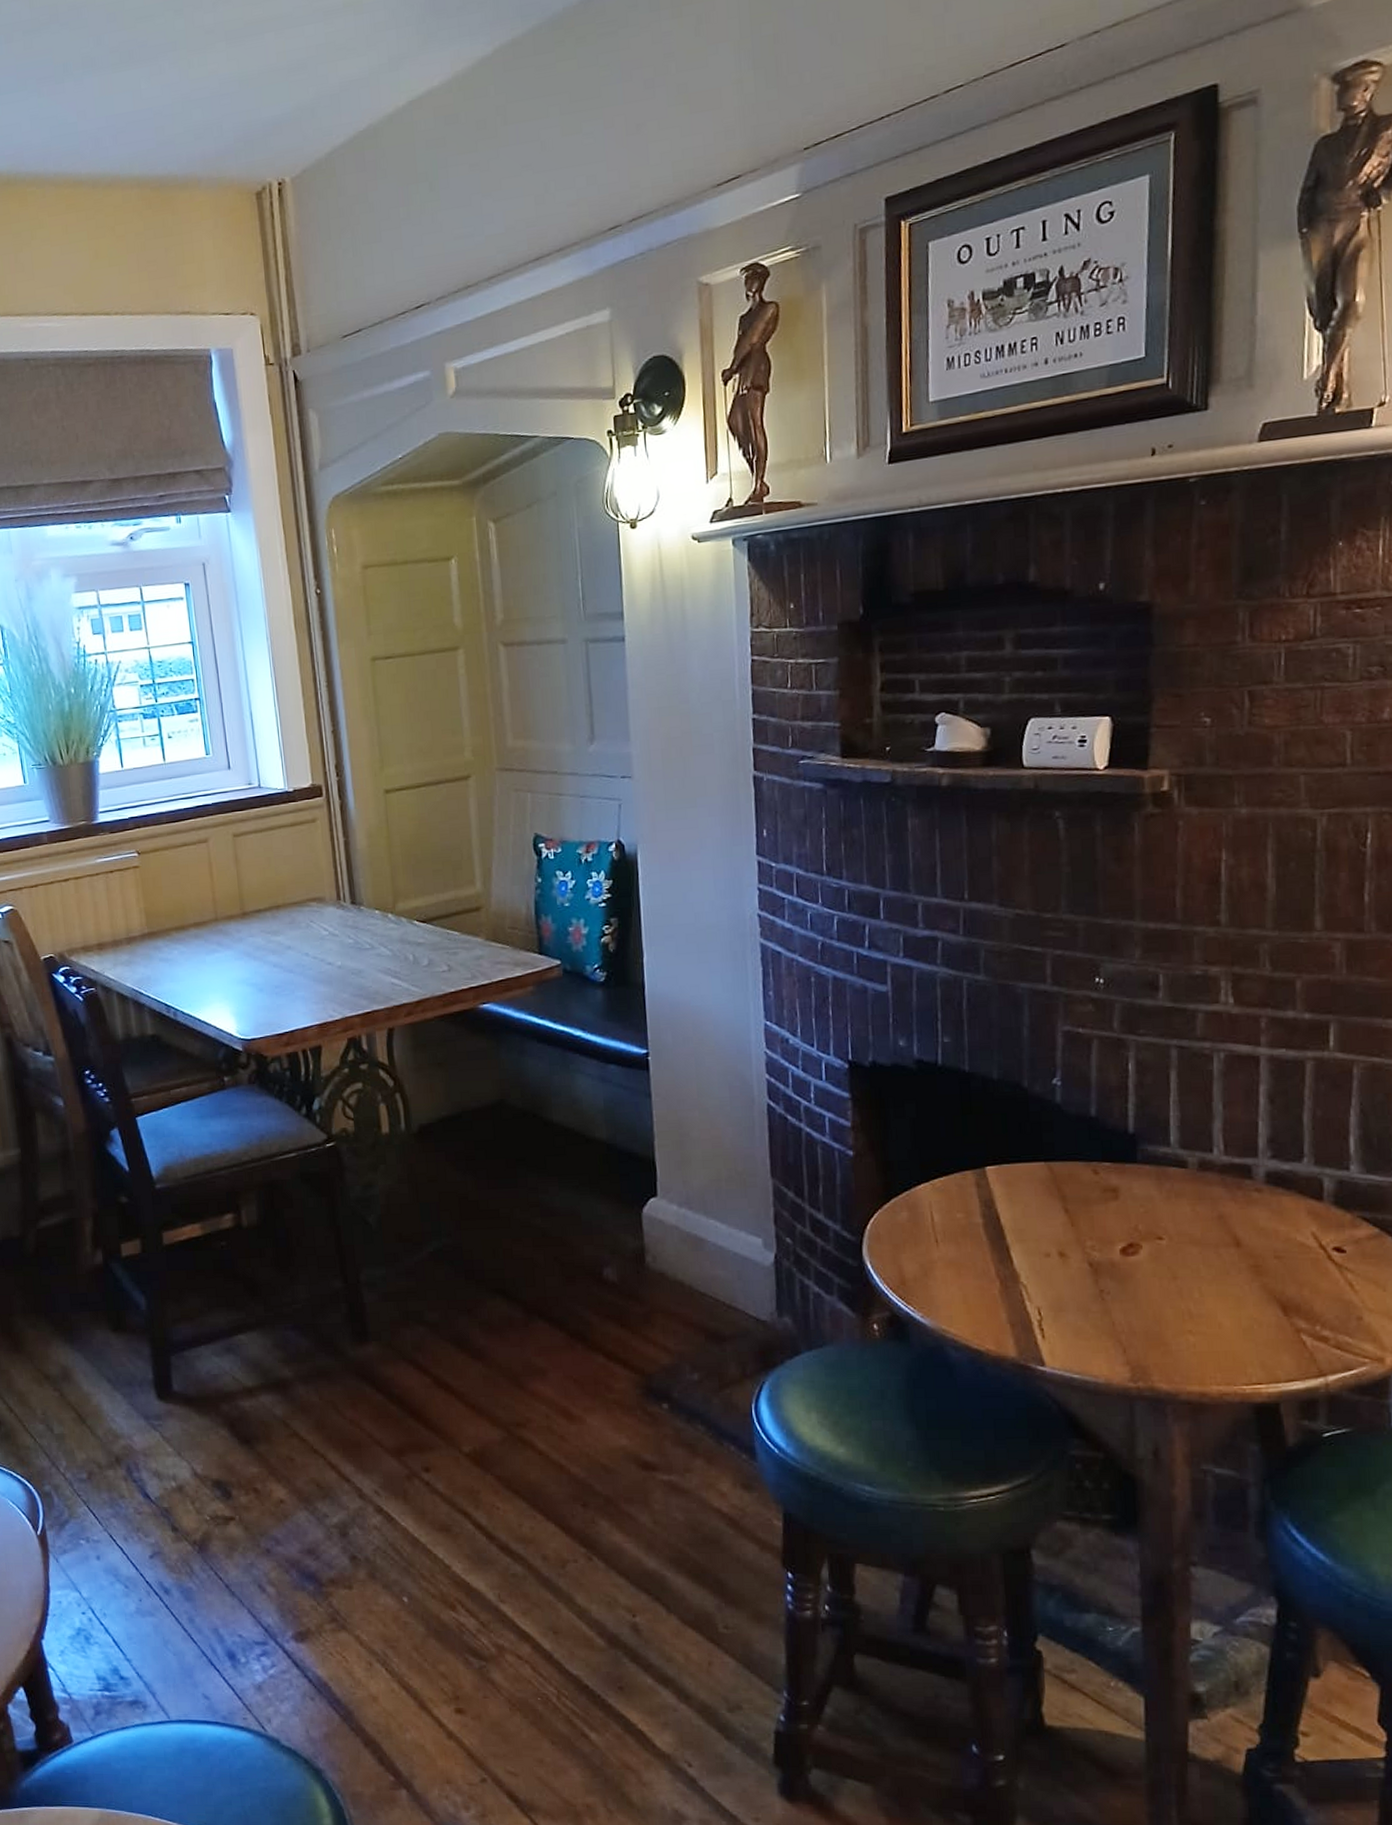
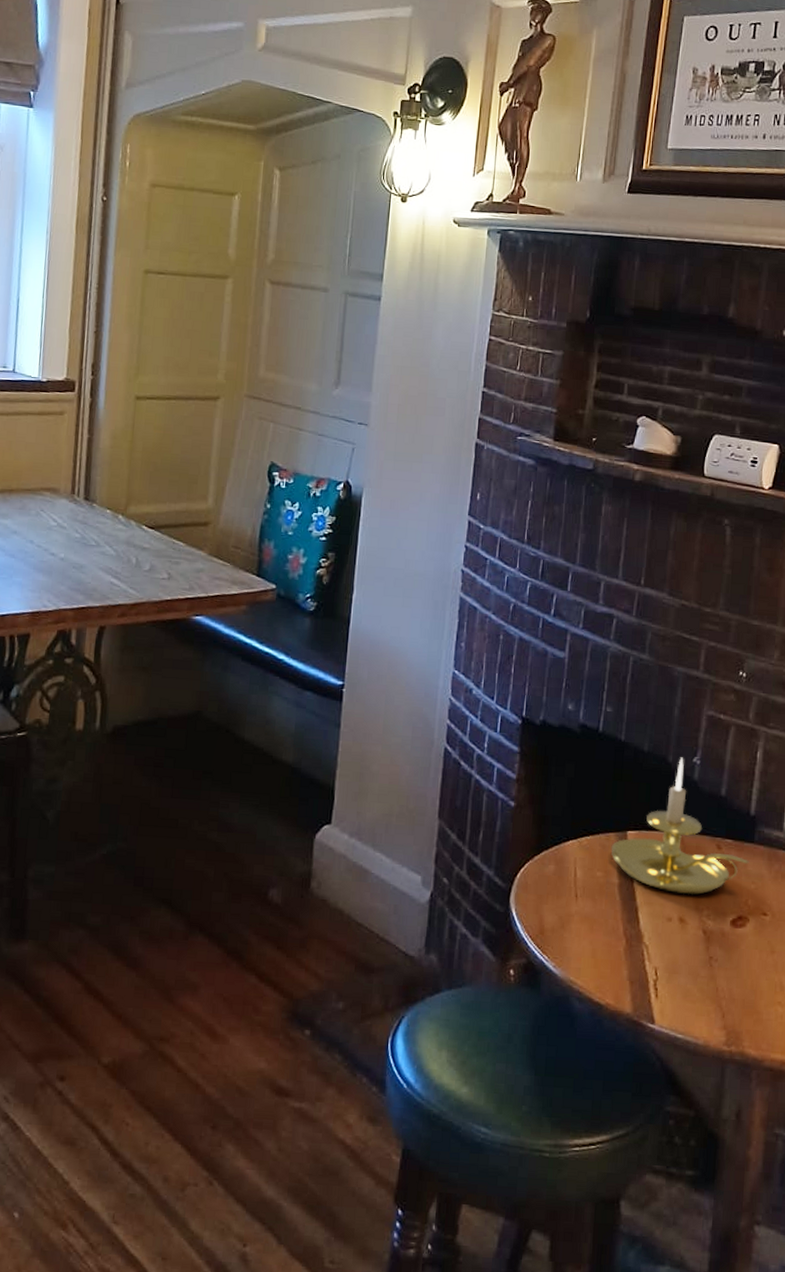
candle holder: none [969,1080,1134,1227] -> present [611,757,749,895]

